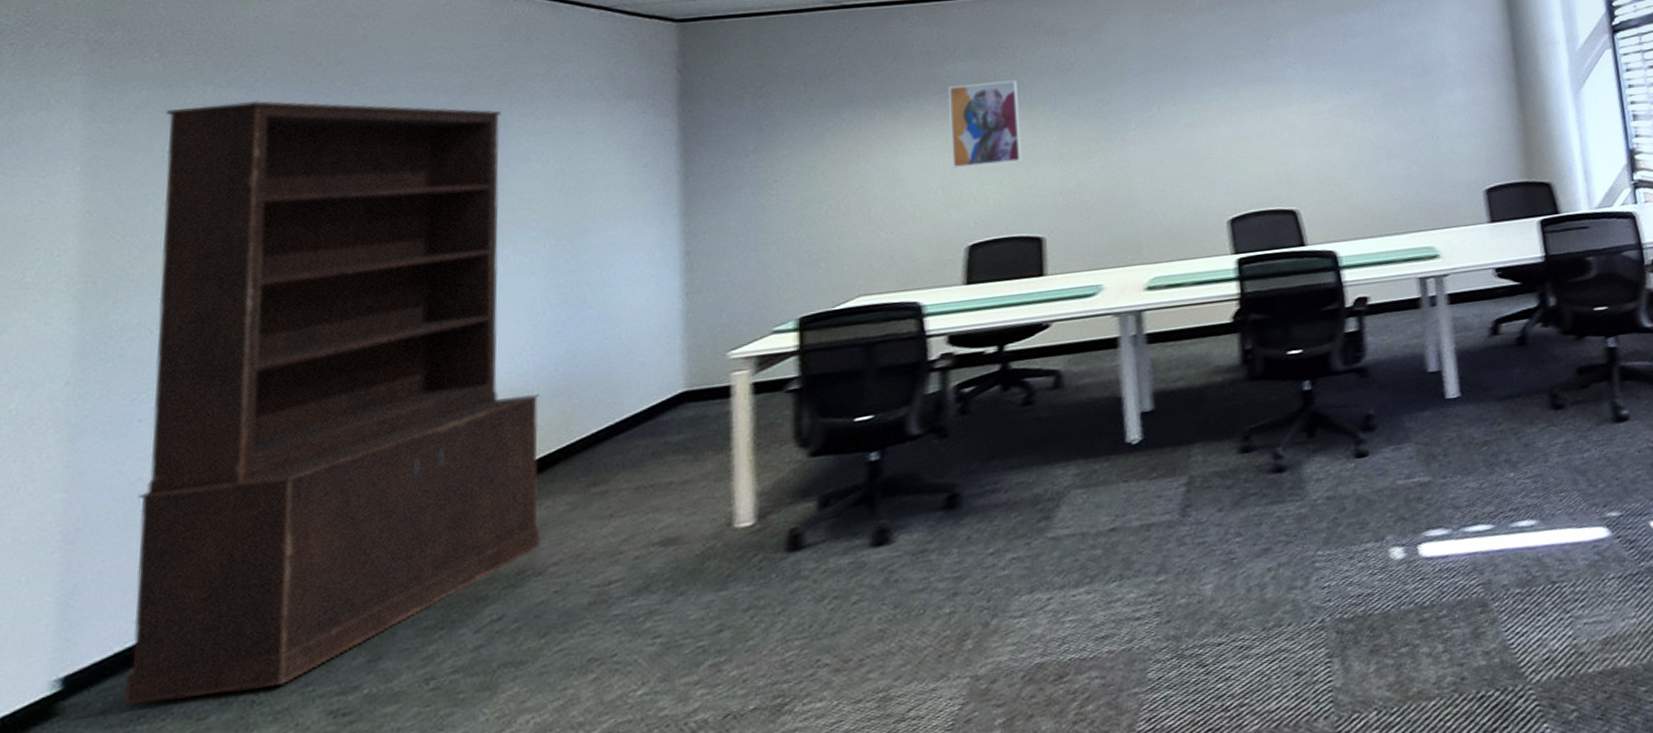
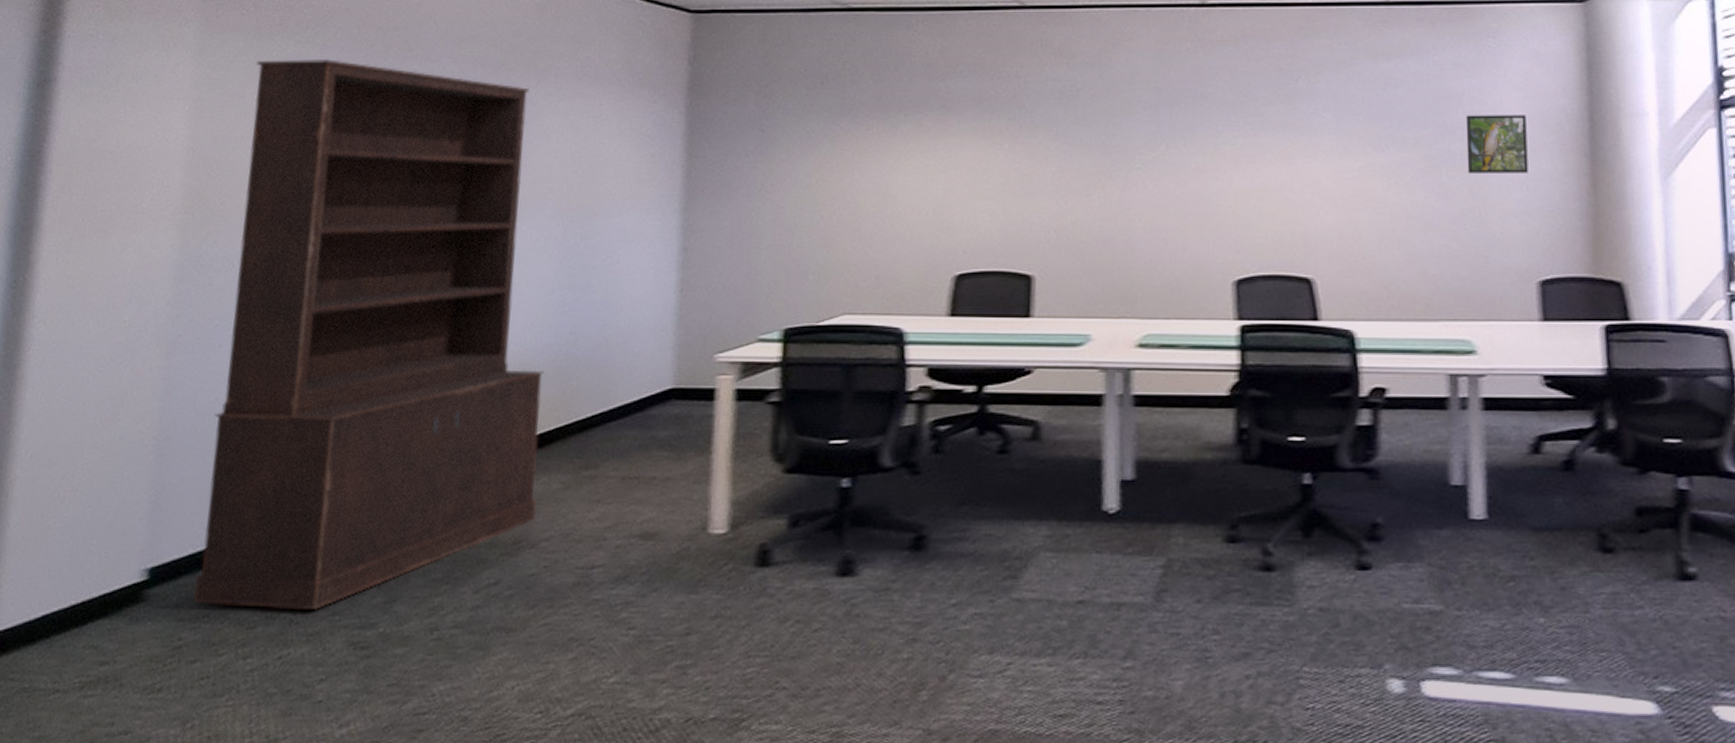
wall art: present [948,80,1022,169] -> none [945,102,1019,192]
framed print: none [1414,51,1469,105] -> present [1465,115,1528,173]

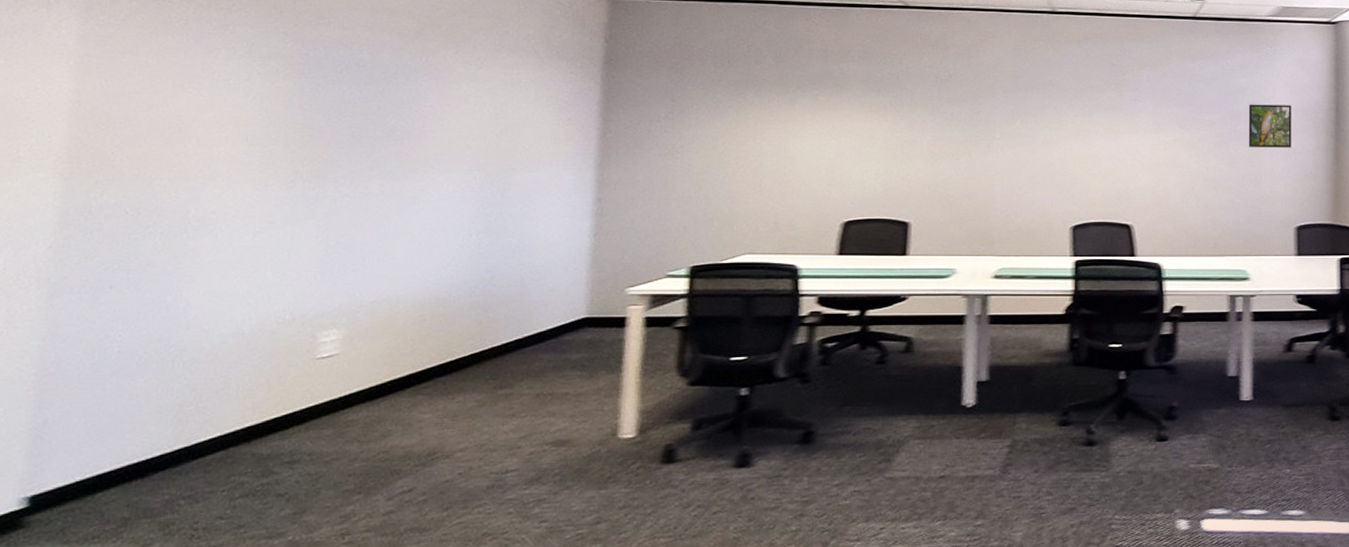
bookcase: present [192,58,544,611] -> none [80,21,460,527]

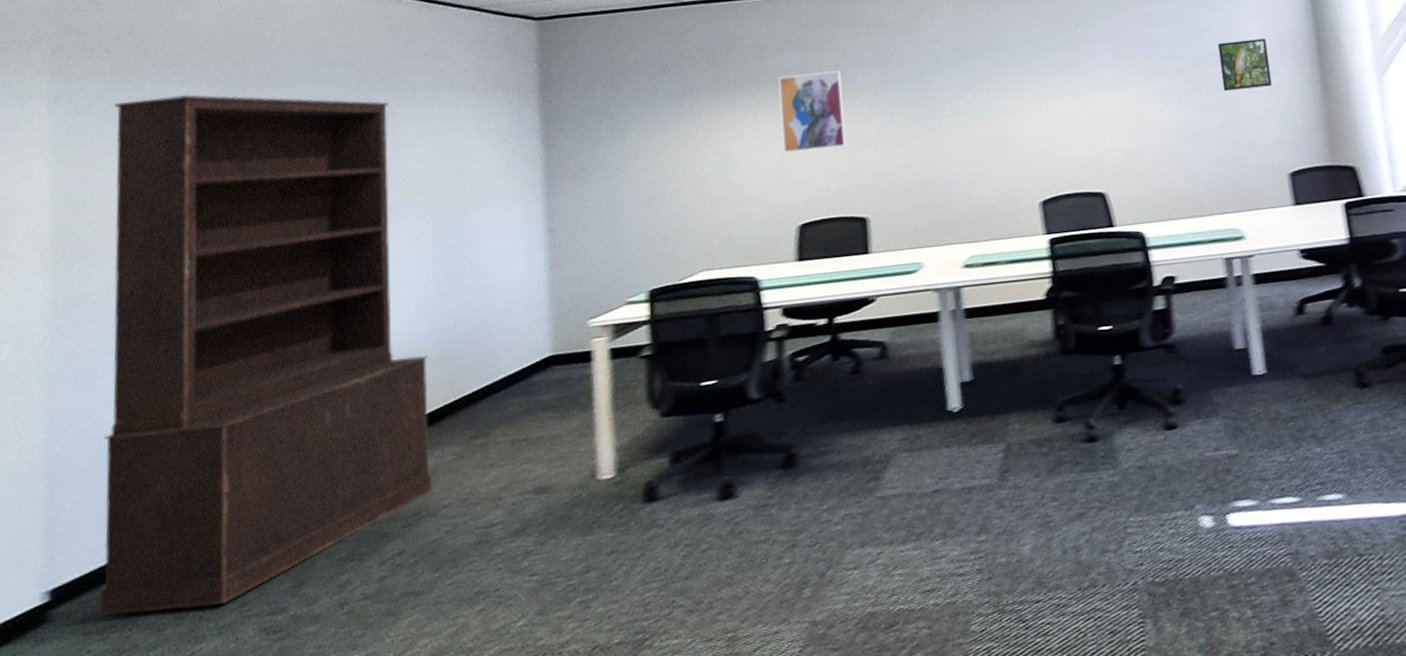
bookcase: none [80,21,460,527] -> present [98,94,434,616]
wall art: none [836,82,901,155] -> present [778,70,847,154]

